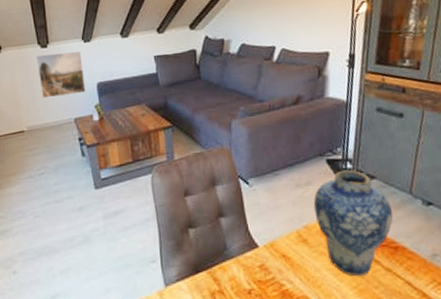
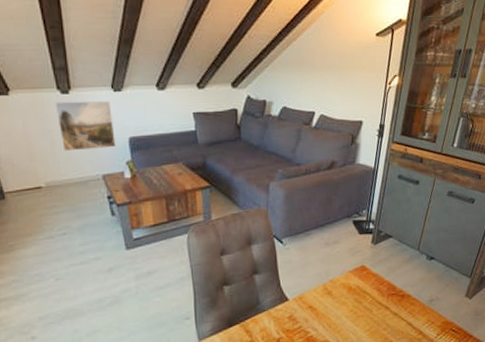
vase: present [313,170,394,277] -> none [339,230,403,321]

